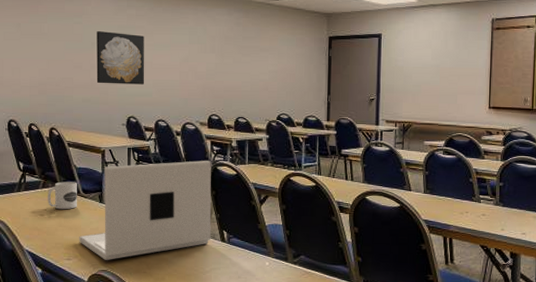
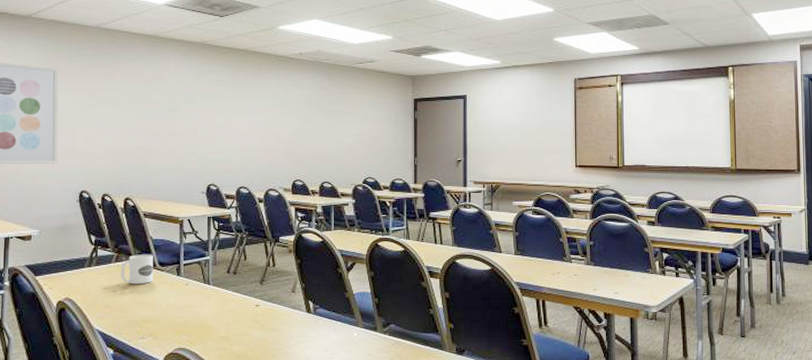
laptop: present [79,160,212,260] -> none [154,228,296,337]
wall art: present [96,31,145,85] -> none [175,97,226,151]

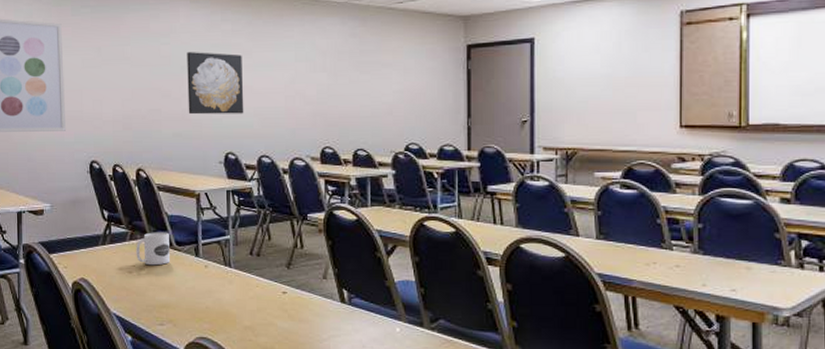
wall art: none [175,97,226,151] -> present [187,52,244,115]

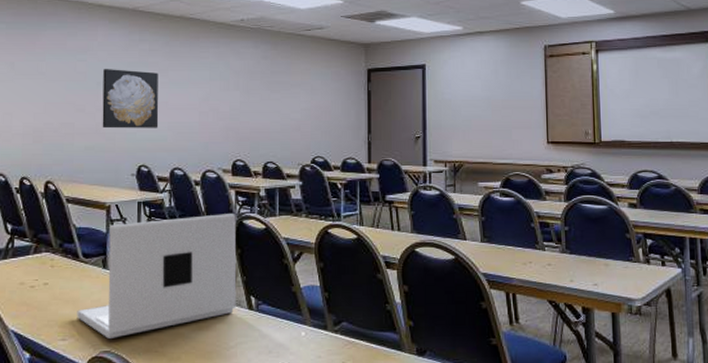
mug: present [136,232,171,266] -> none [40,244,77,279]
laptop: none [173,204,328,326] -> present [77,214,237,339]

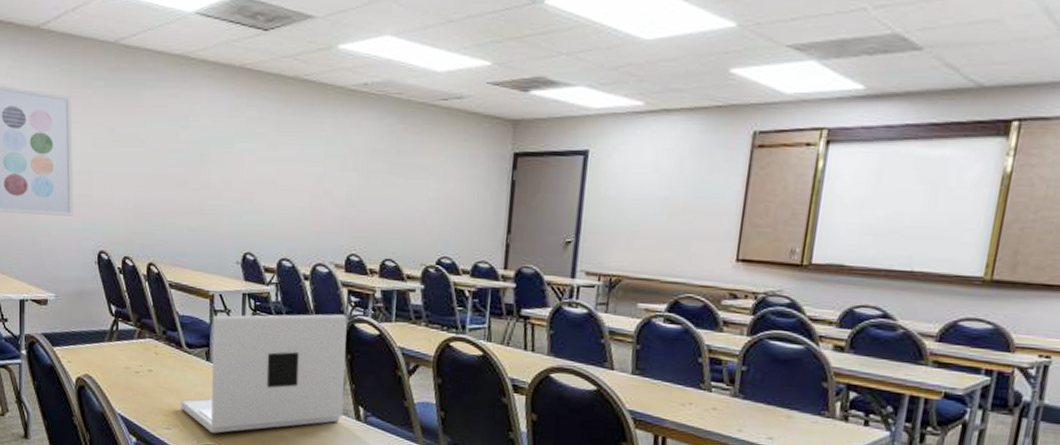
wall art: present [102,69,159,129] -> none [205,139,267,212]

